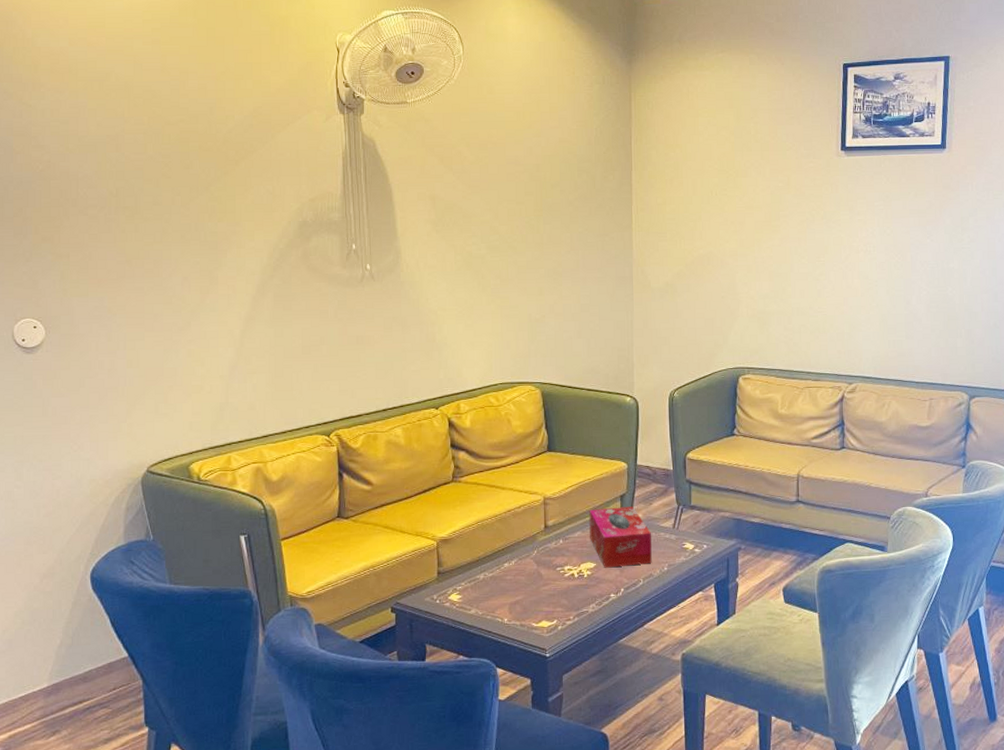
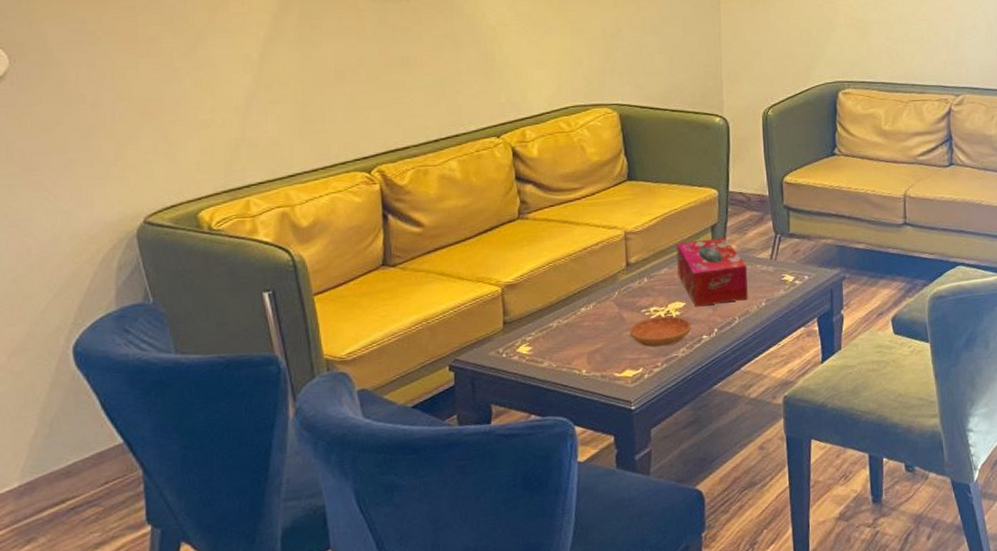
saucer: none [546,574,601,602] -> present [629,315,692,347]

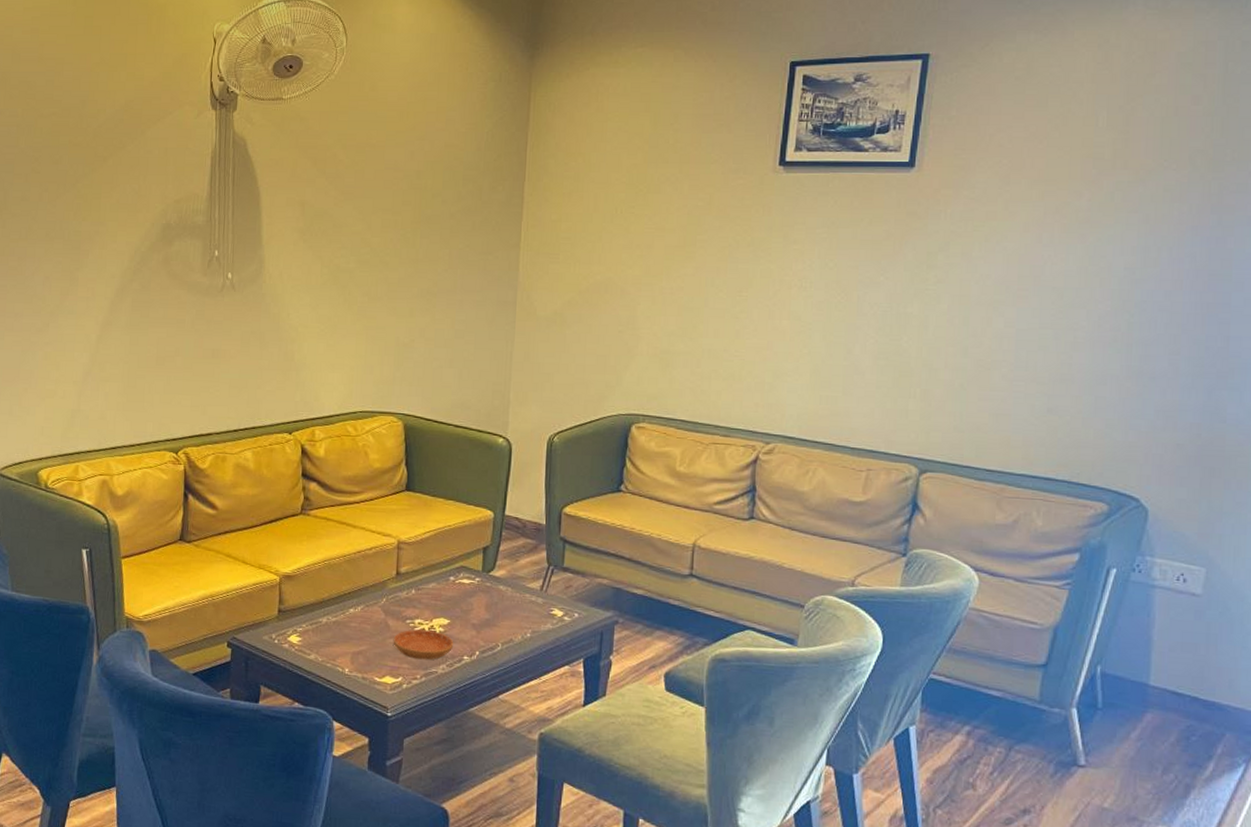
tissue box: present [676,237,748,307] -> none [445,559,515,628]

